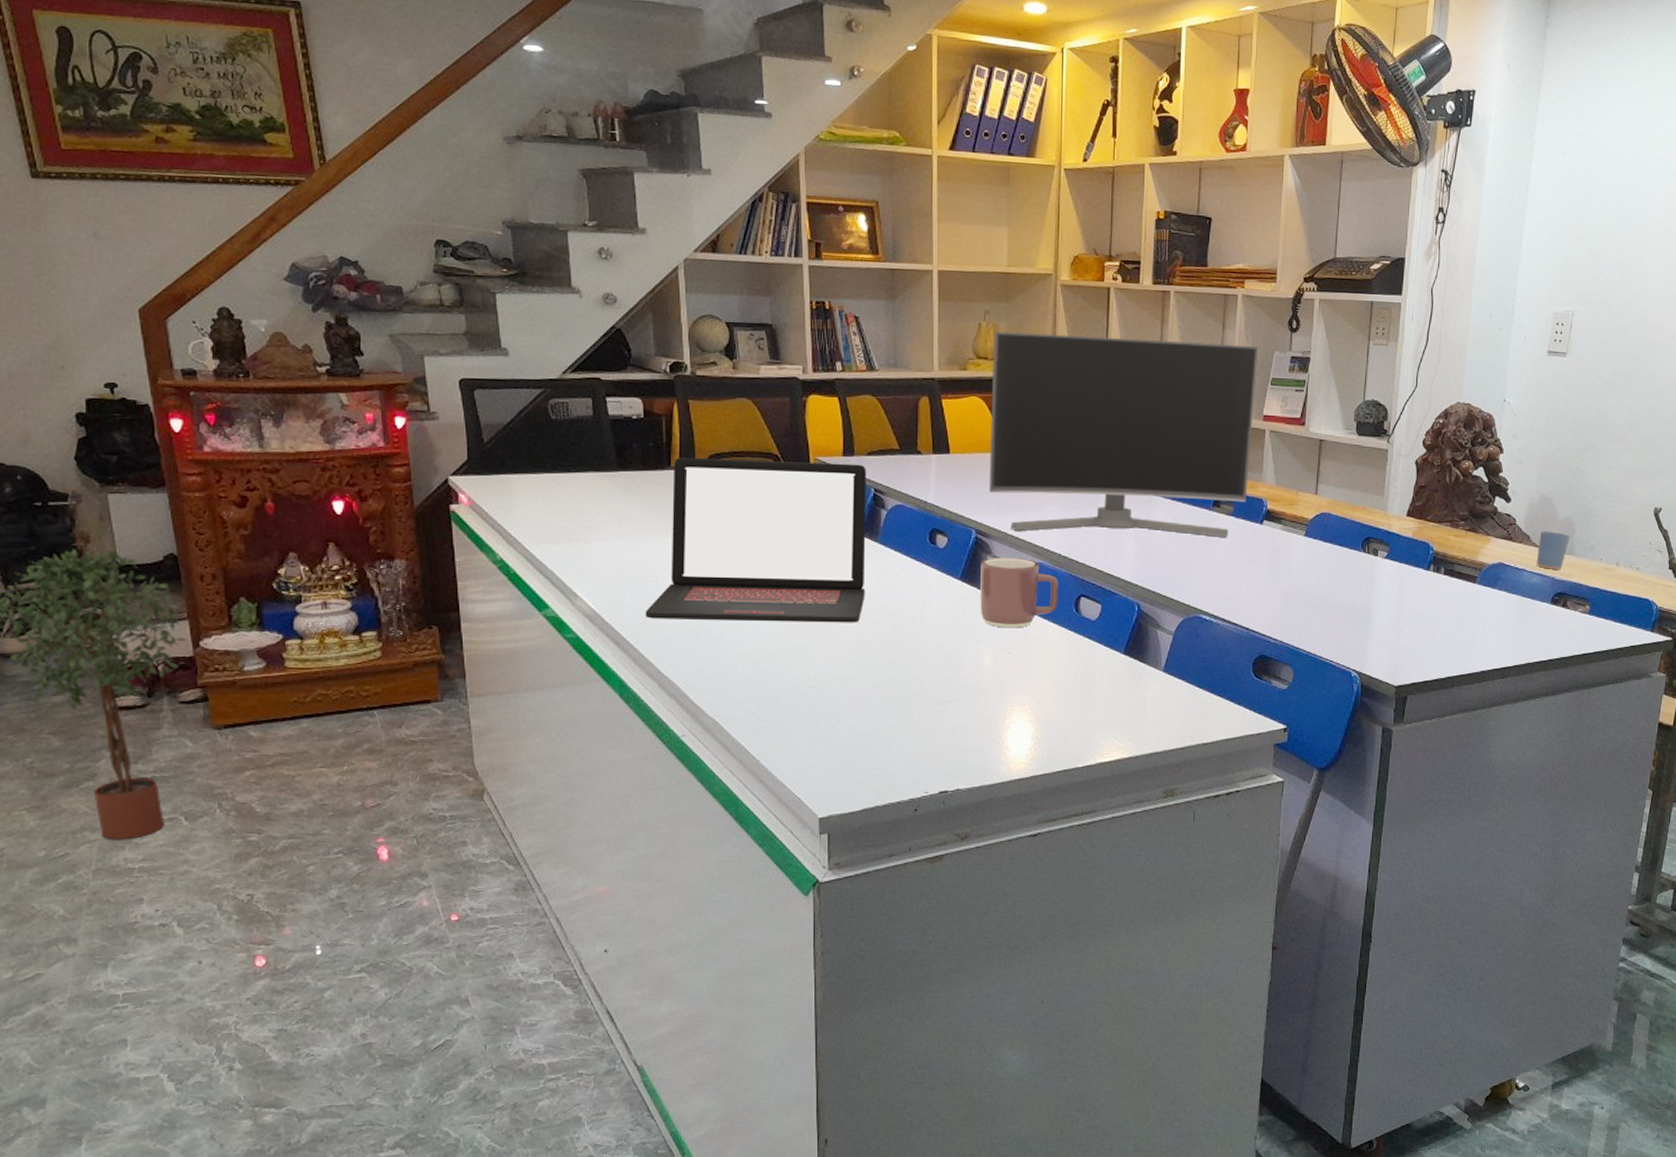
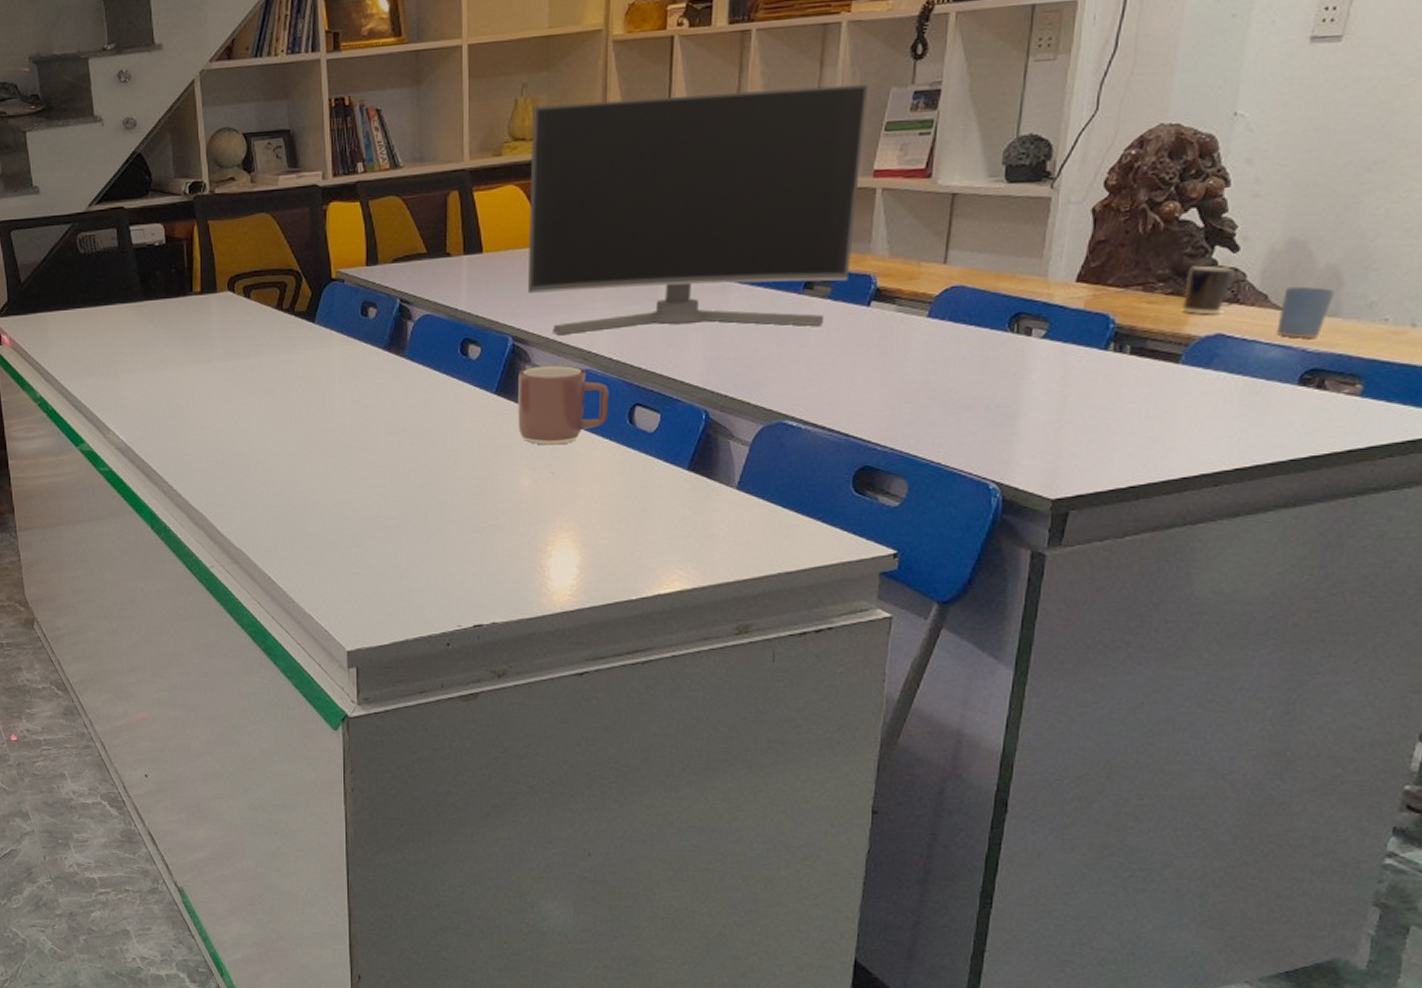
laptop: present [645,457,867,623] -> none [172,273,392,450]
mug: none [1477,510,1514,548] -> present [1182,265,1243,315]

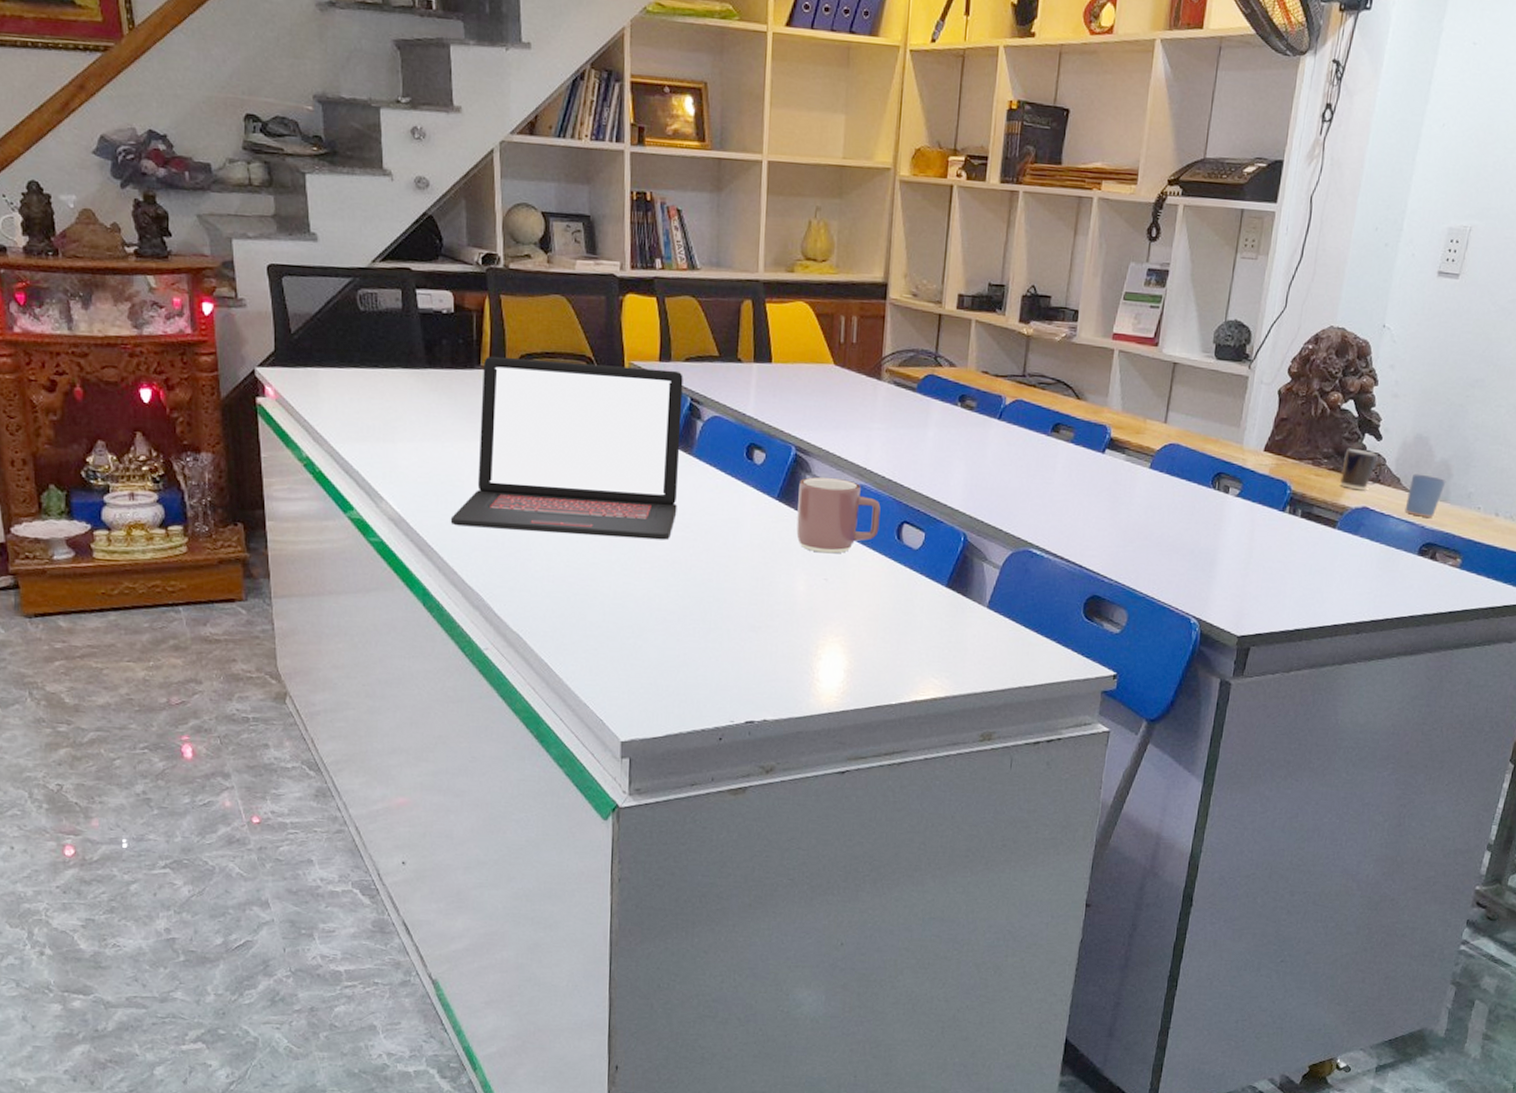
laptop: none [172,273,392,450] -> present [450,356,683,540]
computer monitor: present [527,83,869,336] -> none [811,230,1113,466]

